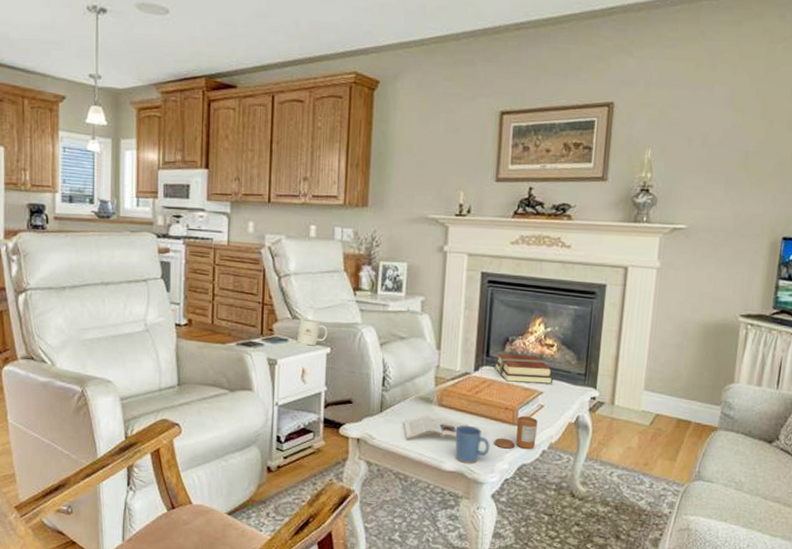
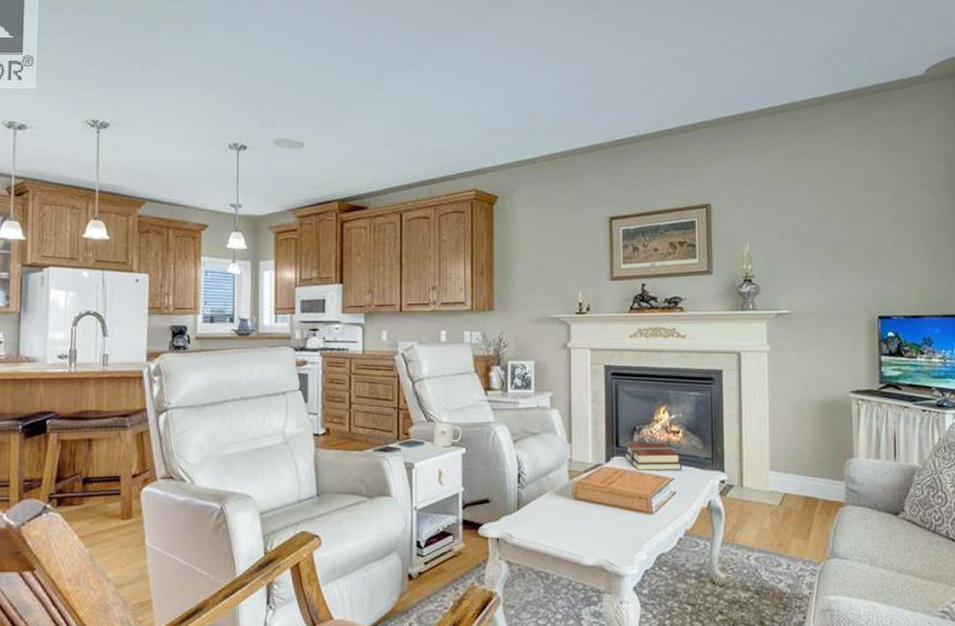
magazine: present [403,414,469,441] -> none [541,509,606,537]
mug: present [455,425,490,464] -> none [592,517,627,557]
candle: present [494,416,538,449] -> none [631,504,672,539]

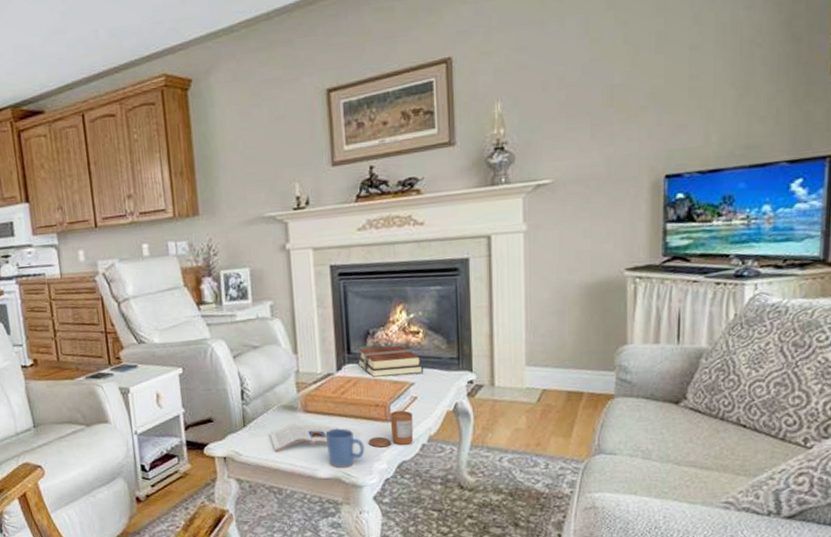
mug: present [432,421,462,447] -> none [145,341,177,369]
magazine: none [541,509,606,537] -> present [269,422,340,453]
mug: none [592,517,627,557] -> present [325,428,365,469]
candle: none [631,504,672,539] -> present [368,410,414,448]

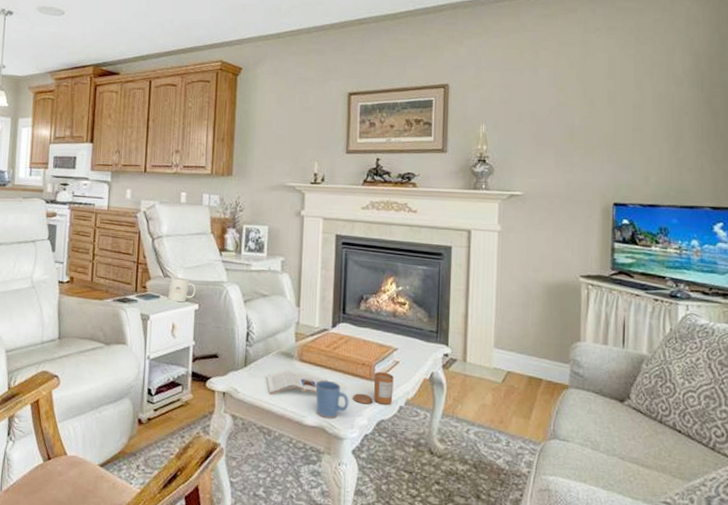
mug: none [145,341,177,369] -> present [167,277,196,303]
books: present [357,345,424,378] -> none [350,310,407,341]

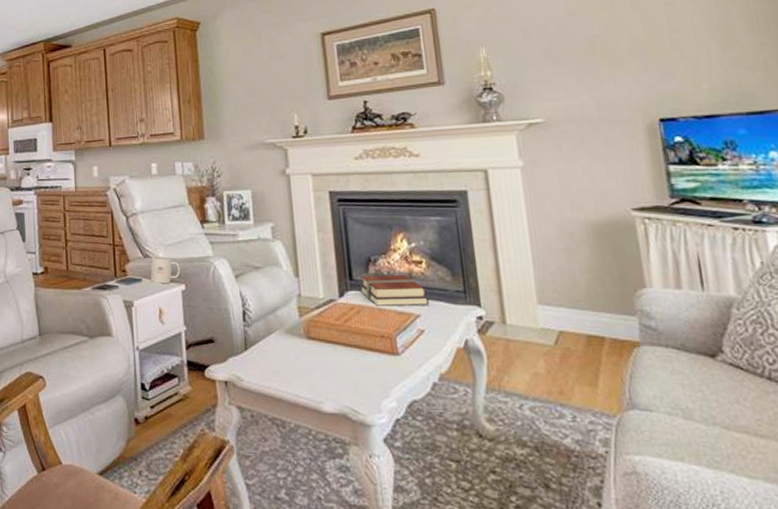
magazine: present [266,369,329,395] -> none [271,349,344,380]
mug: present [315,380,349,419] -> none [329,358,372,404]
books: none [350,310,407,341] -> present [359,274,430,307]
candle: present [353,372,394,405] -> none [375,344,424,383]

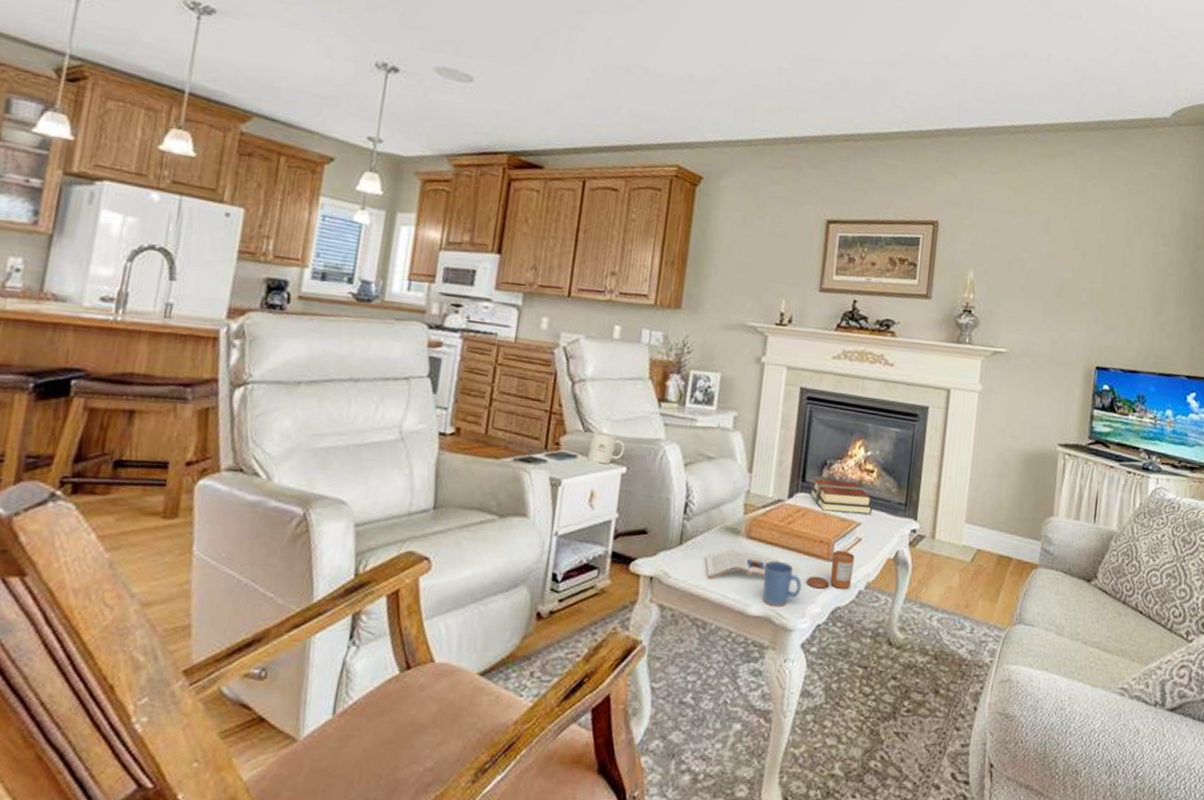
magazine: none [271,349,344,380] -> present [705,547,780,579]
mug: none [329,358,372,404] -> present [762,560,802,607]
candle: none [375,344,424,383] -> present [806,550,855,589]

